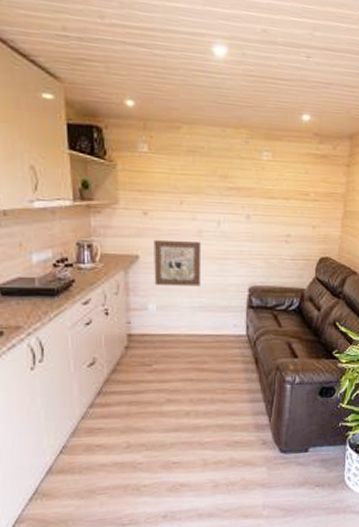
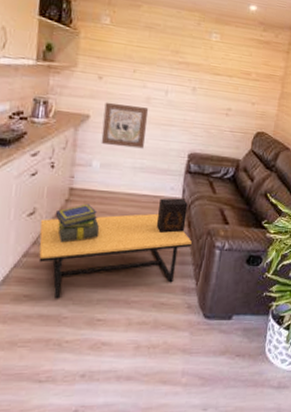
coffee table: none [101,352,261,446] -> present [38,213,192,299]
stack of books: none [117,349,164,391] -> present [56,203,100,243]
decorative box: none [222,335,253,373] -> present [156,198,188,234]

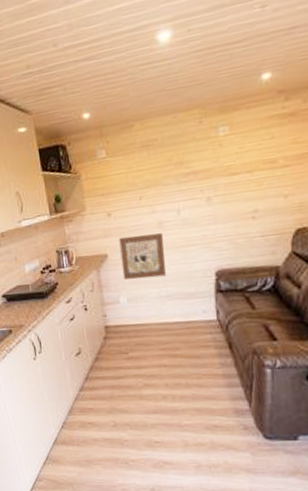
coffee table: present [38,213,192,299] -> none [86,338,237,425]
stack of books: present [56,203,100,243] -> none [98,338,141,376]
decorative box: present [156,198,188,234] -> none [193,320,227,359]

